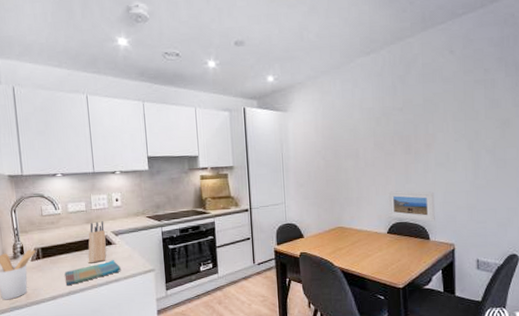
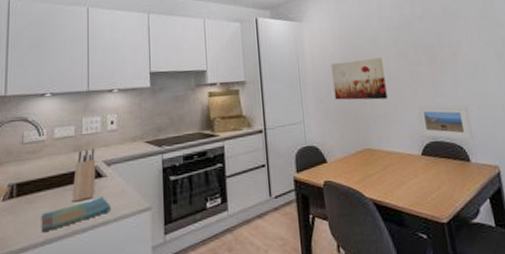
wall art: none [312,147,362,185] -> present [331,57,388,100]

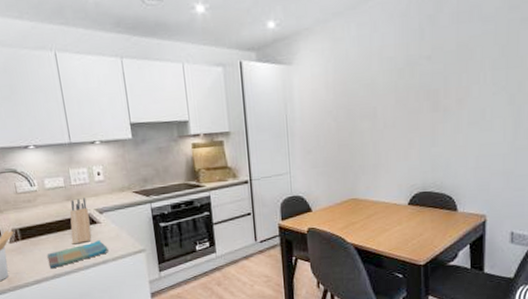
wall art: present [331,57,388,100] -> none [322,104,380,151]
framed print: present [416,104,473,140] -> none [409,155,465,191]

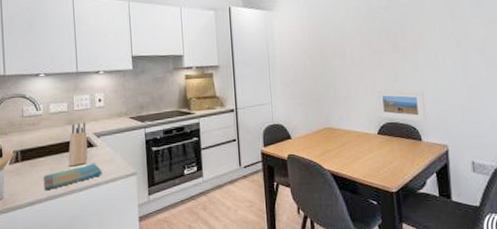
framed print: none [409,155,465,191] -> present [376,89,427,122]

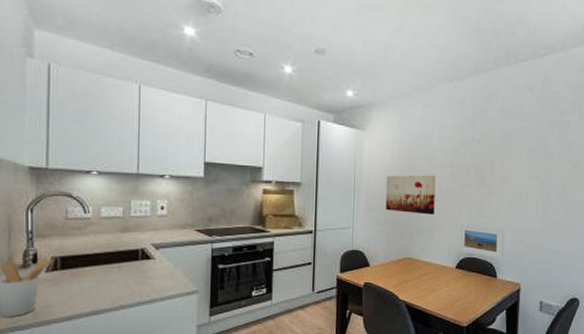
dish towel: present [43,163,102,191] -> none [86,277,158,305]
knife block: present [68,122,88,167] -> none [118,231,144,280]
wall art: none [298,45,350,85] -> present [385,175,436,215]

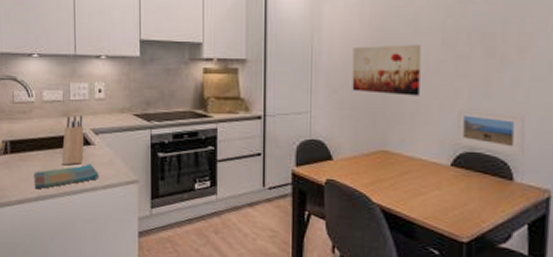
dish towel: none [86,277,158,305] -> present [34,164,99,190]
knife block: none [118,231,144,280] -> present [61,115,85,166]

